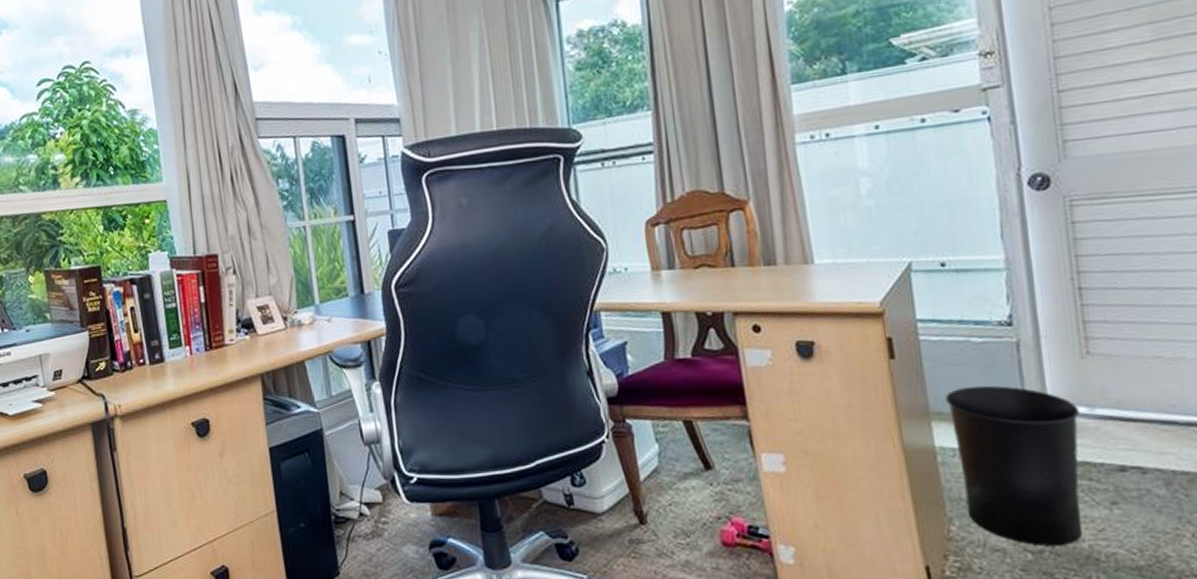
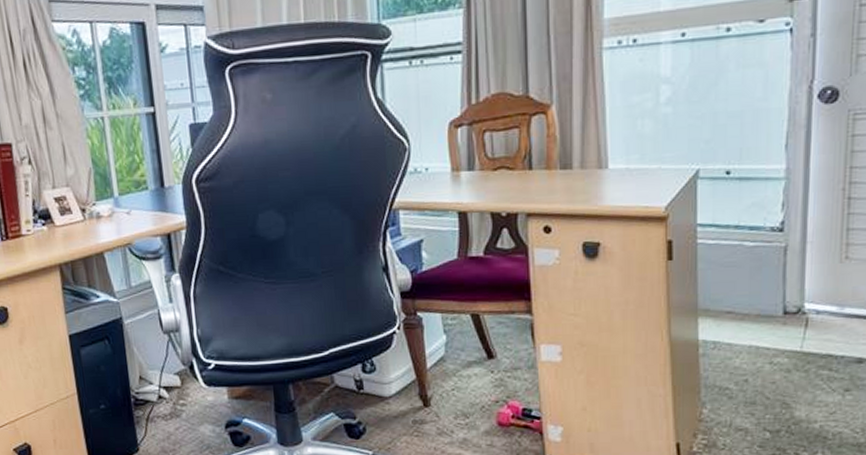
waste bin: present [945,385,1082,546] -> none [714,285,832,426]

